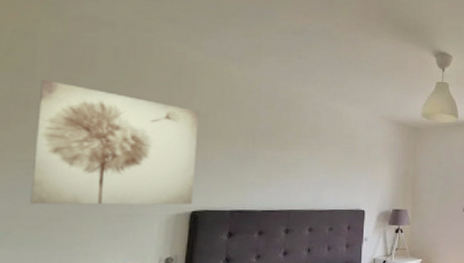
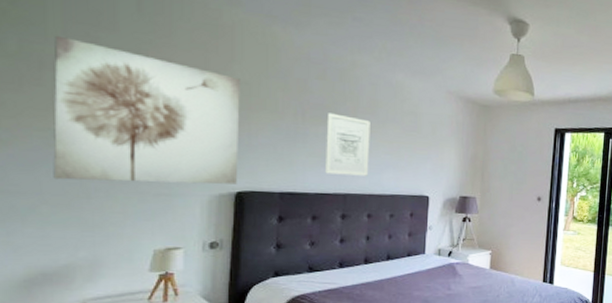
wall art: none [272,138,313,194] -> present [325,113,370,176]

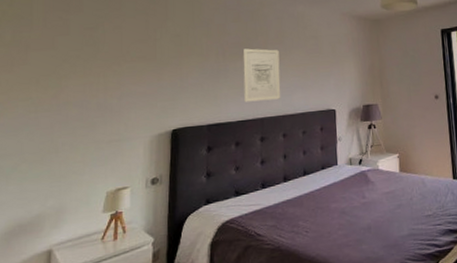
wall art: present [53,35,240,185] -> none [32,23,174,140]

